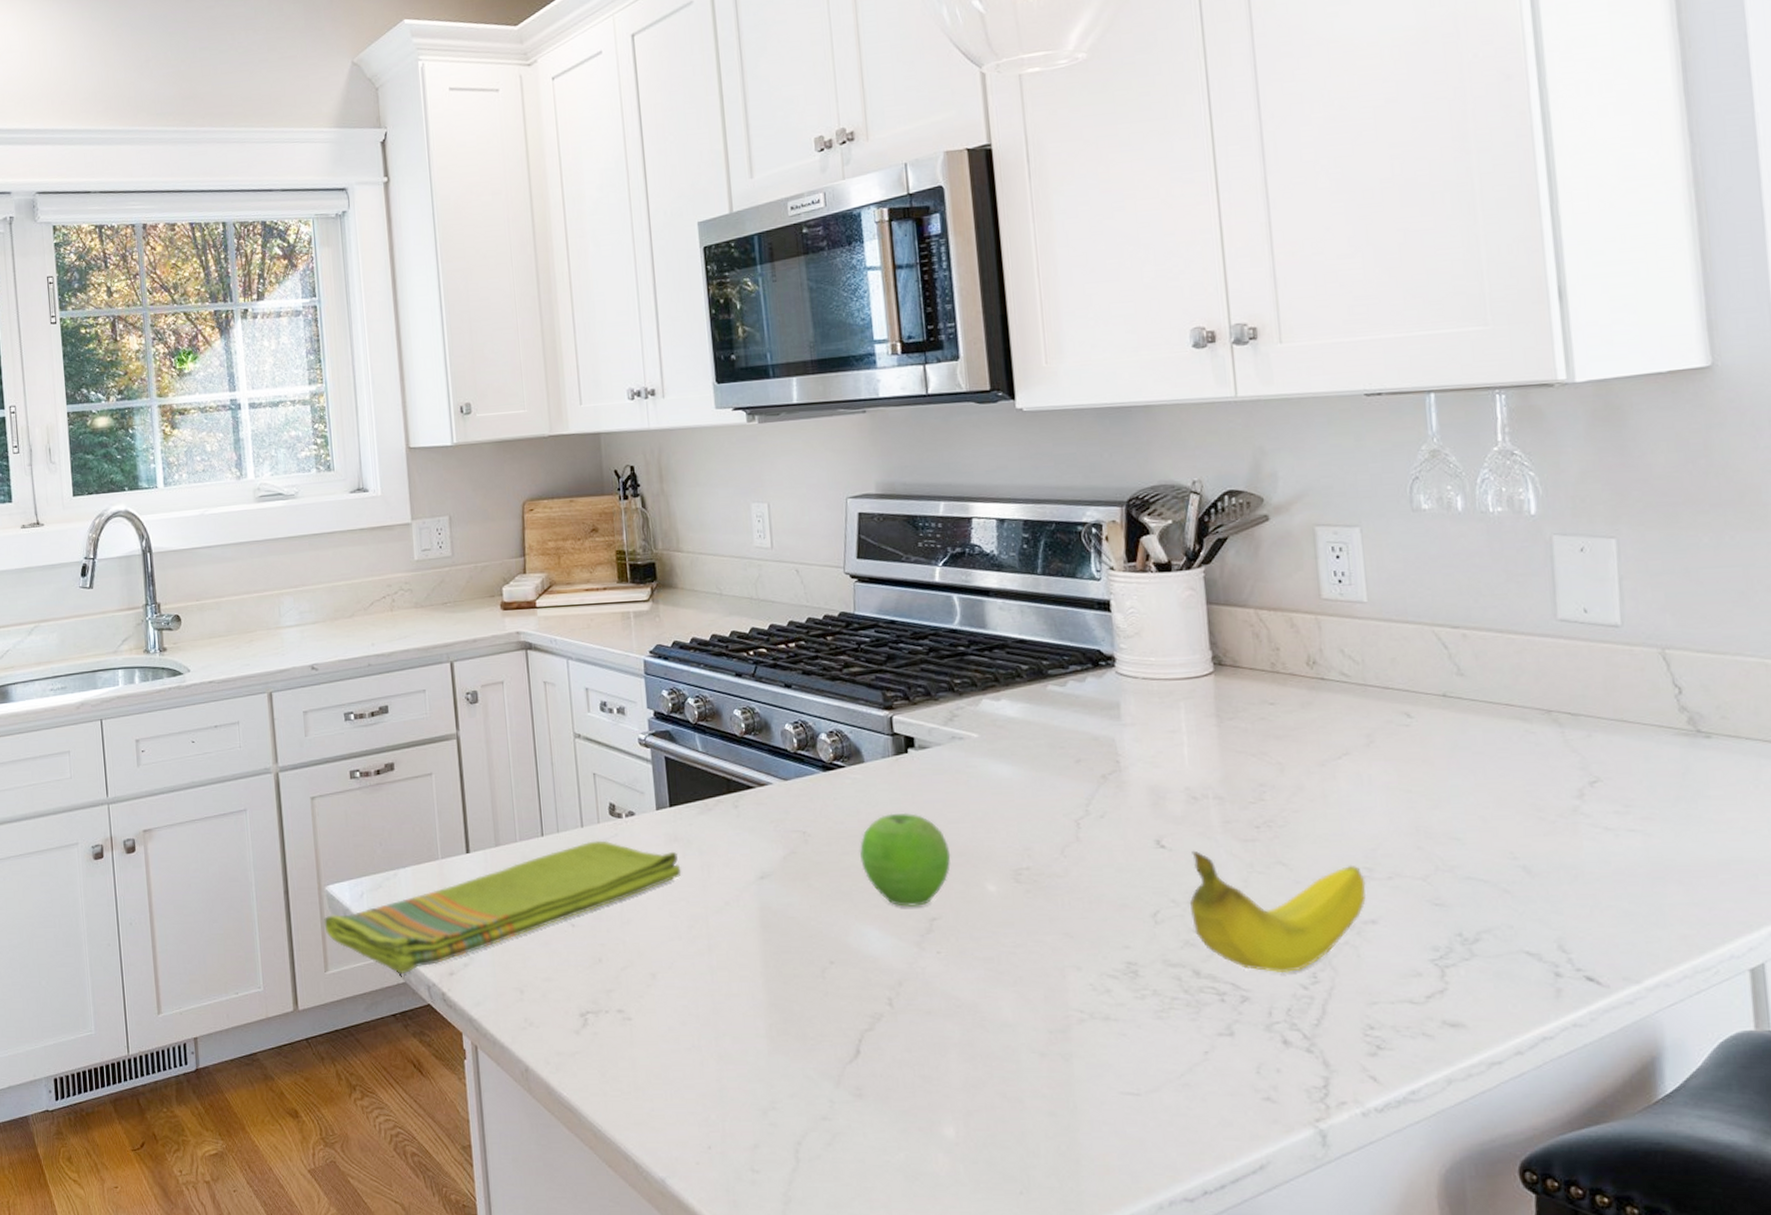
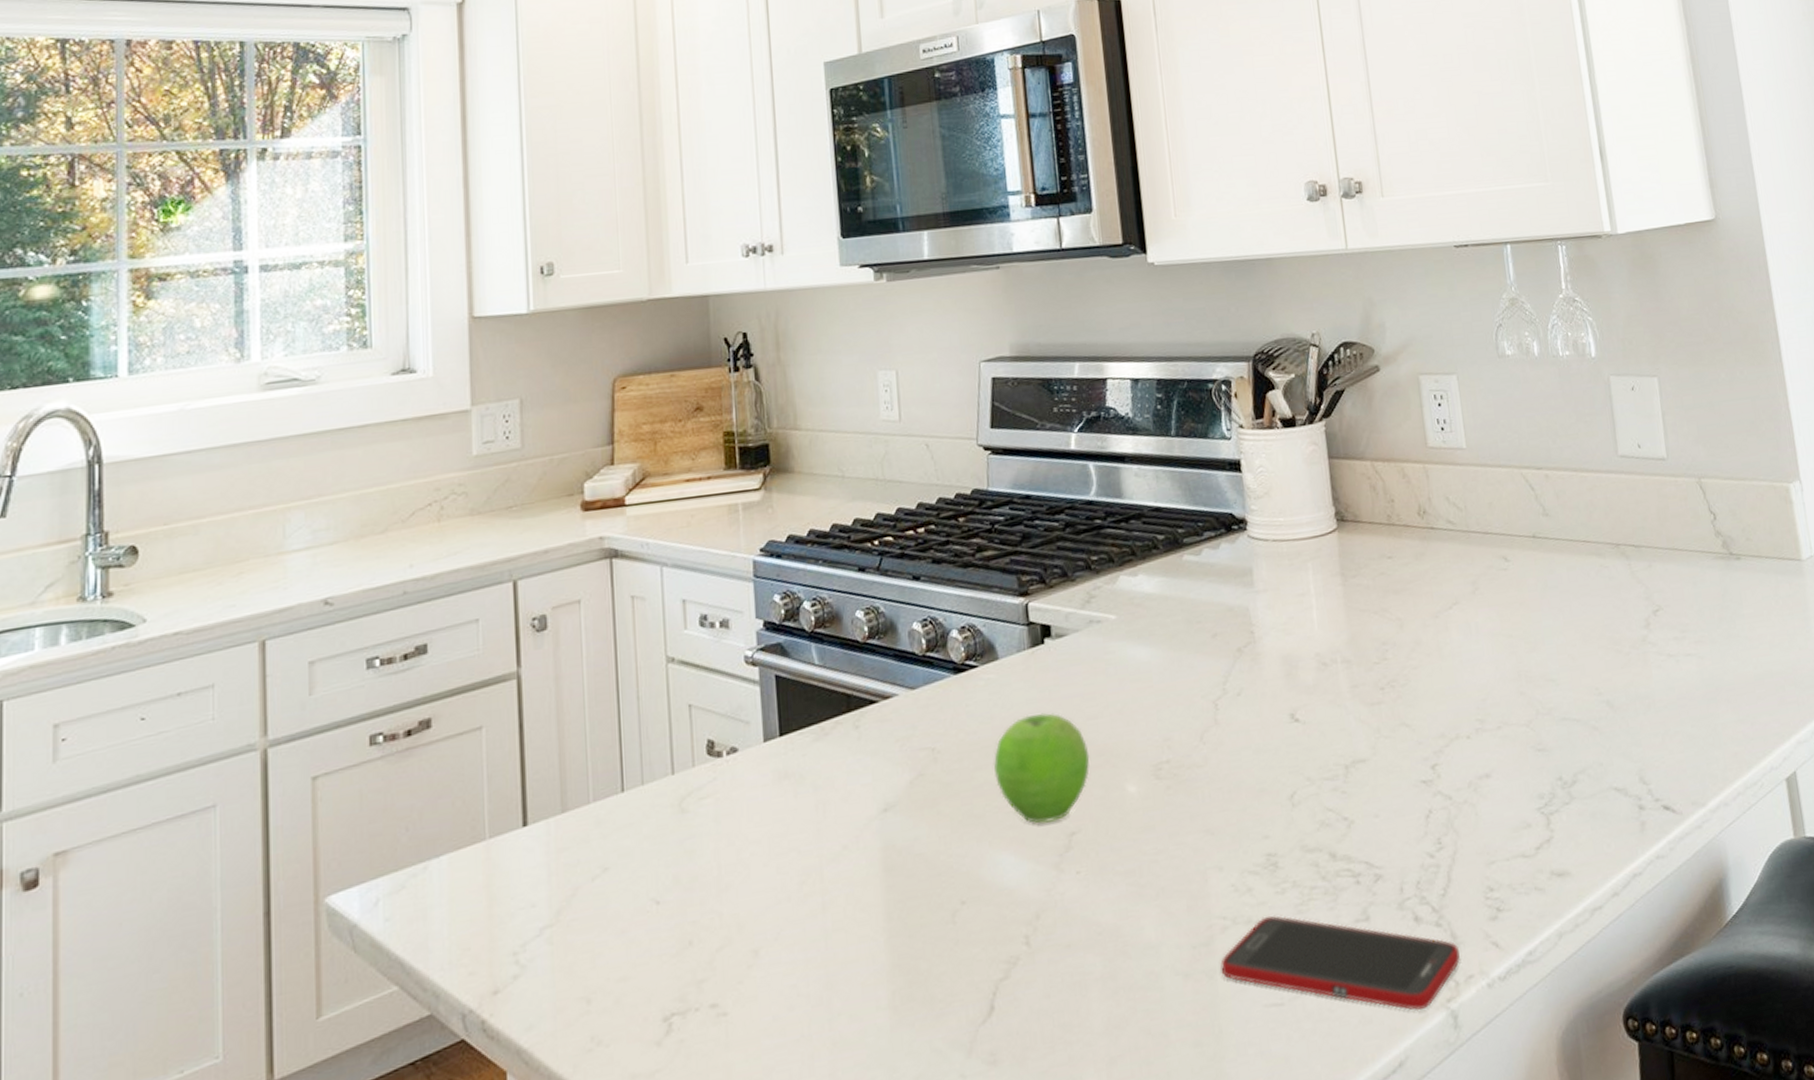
dish towel: present [324,840,682,973] -> none [320,787,792,1004]
cell phone: none [1076,1016,1332,1124] -> present [1220,915,1460,1011]
fruit: present [1189,850,1367,973] -> none [1323,718,1480,844]

